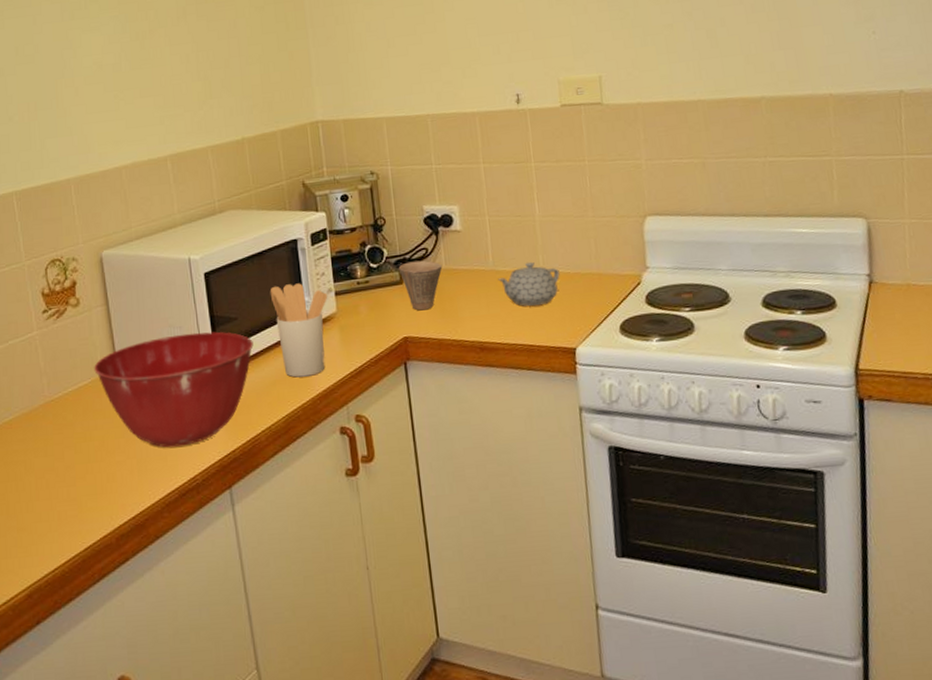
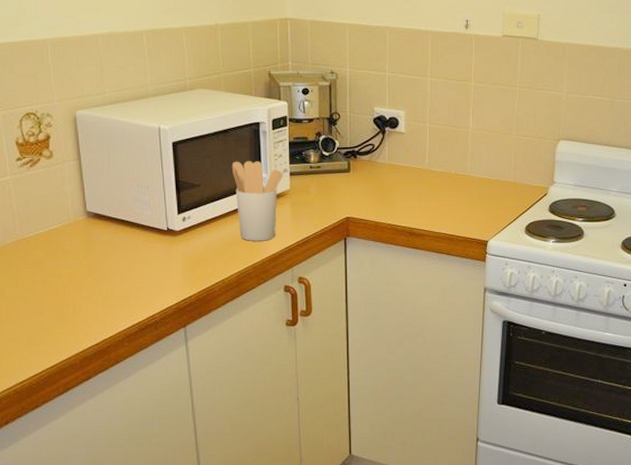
mixing bowl: present [94,331,254,448] -> none [65,193,214,289]
cup: present [398,260,443,311] -> none [347,154,385,197]
teapot: present [498,261,560,307] -> none [431,166,483,204]

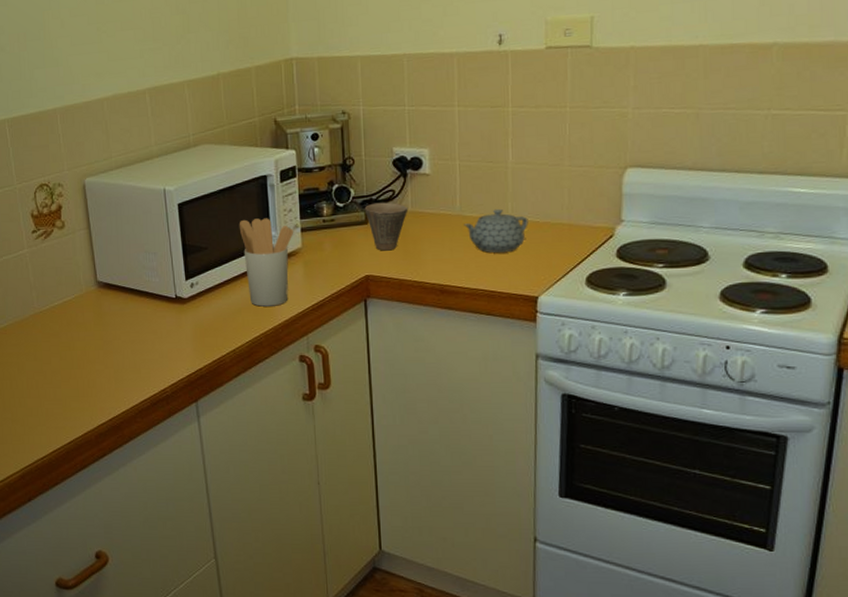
cup: none [347,154,385,197] -> present [364,202,408,251]
teapot: none [431,166,483,204] -> present [464,208,528,253]

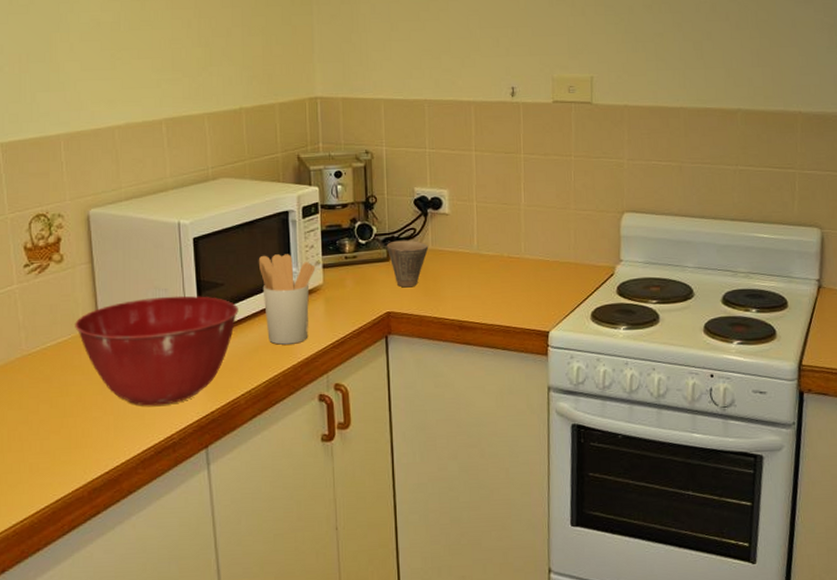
mixing bowl: none [77,259,222,361] -> present [75,295,239,406]
teapot: present [464,208,528,253] -> none [481,248,540,290]

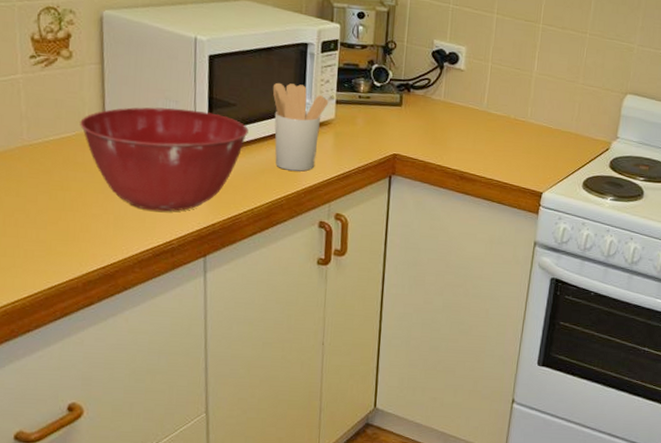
cup: present [386,240,429,288] -> none [400,87,441,134]

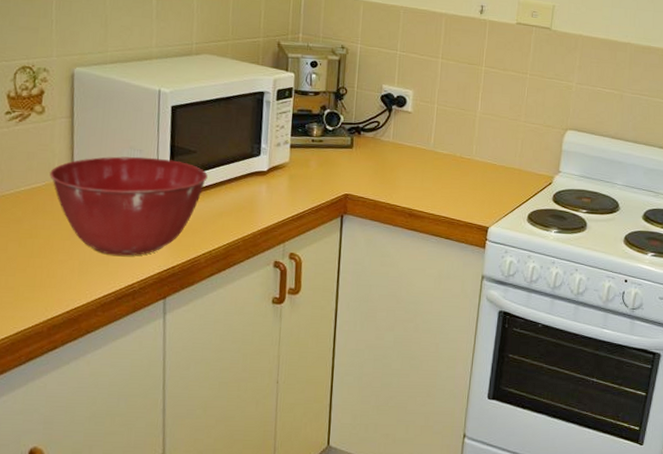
utensil holder: present [272,82,329,172] -> none [231,129,284,214]

